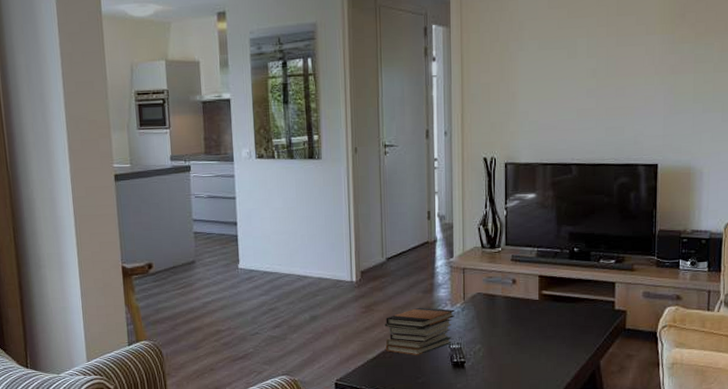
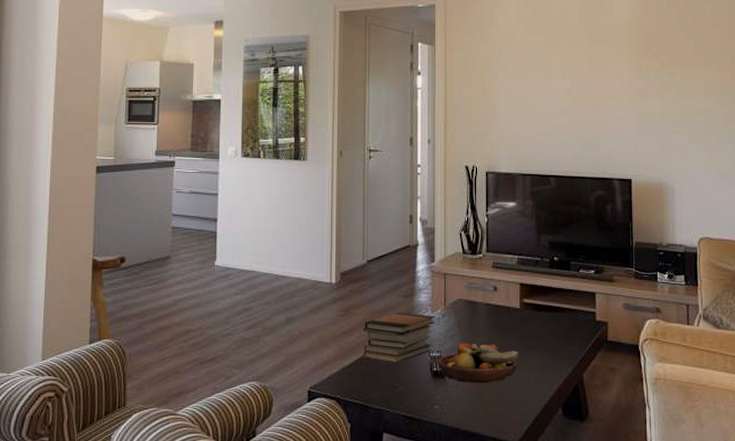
fruit bowl: none [458,334,538,373] -> present [438,342,520,384]

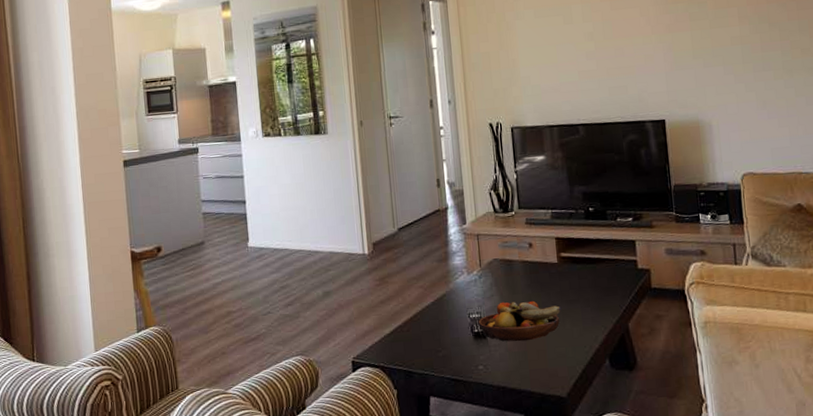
book stack: present [363,312,435,363] -> none [400,276,472,328]

